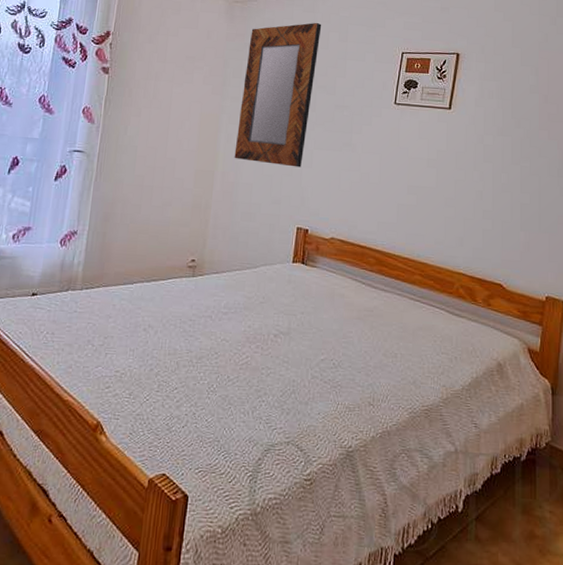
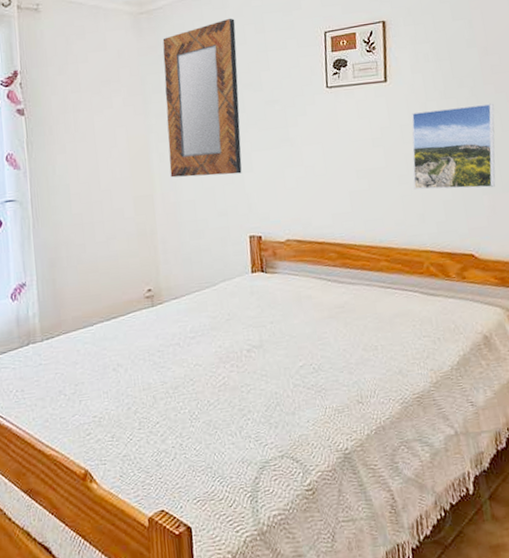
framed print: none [458,142,545,226] -> present [411,103,496,190]

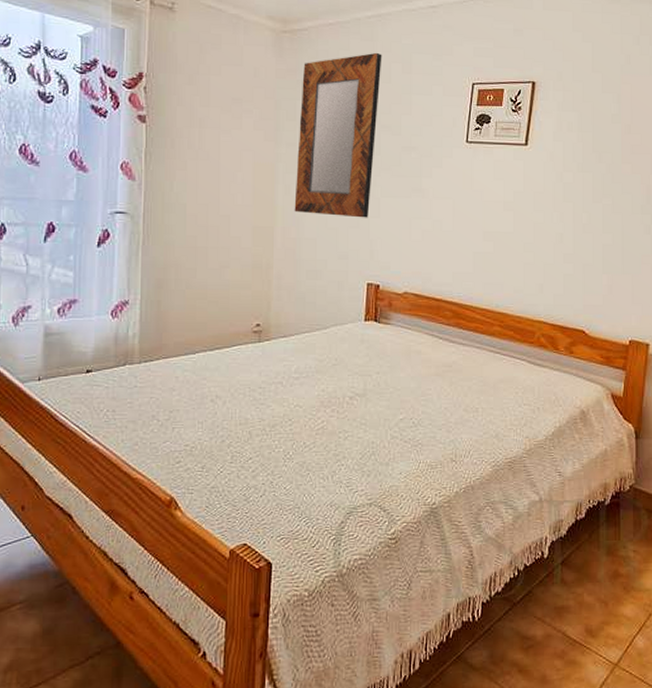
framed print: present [411,103,496,190] -> none [537,180,628,268]

